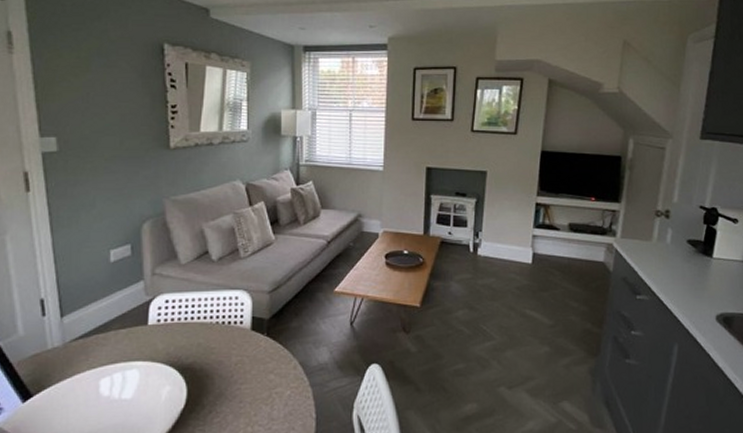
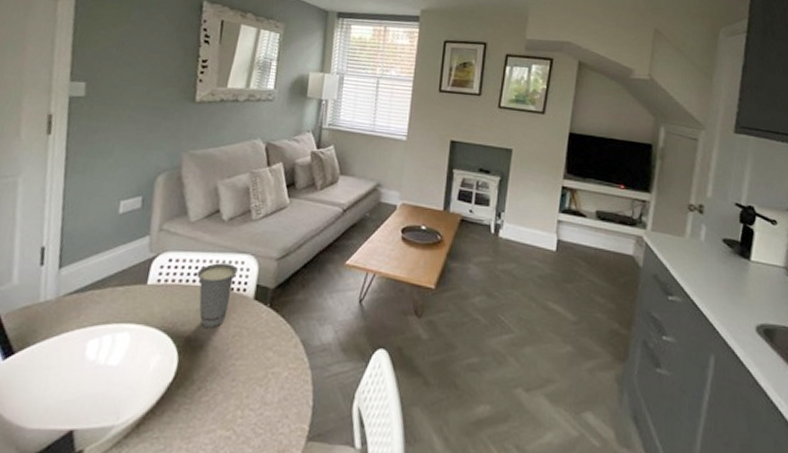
cup: none [194,300,232,358] -> present [196,263,238,327]

